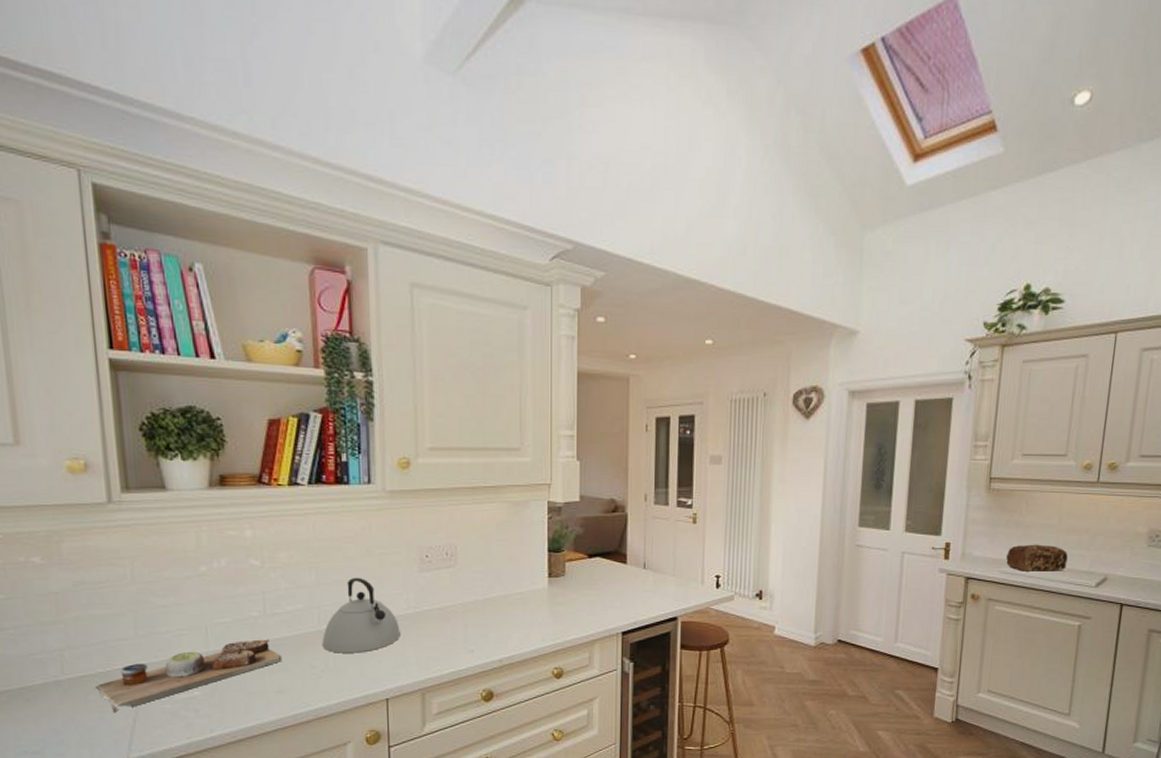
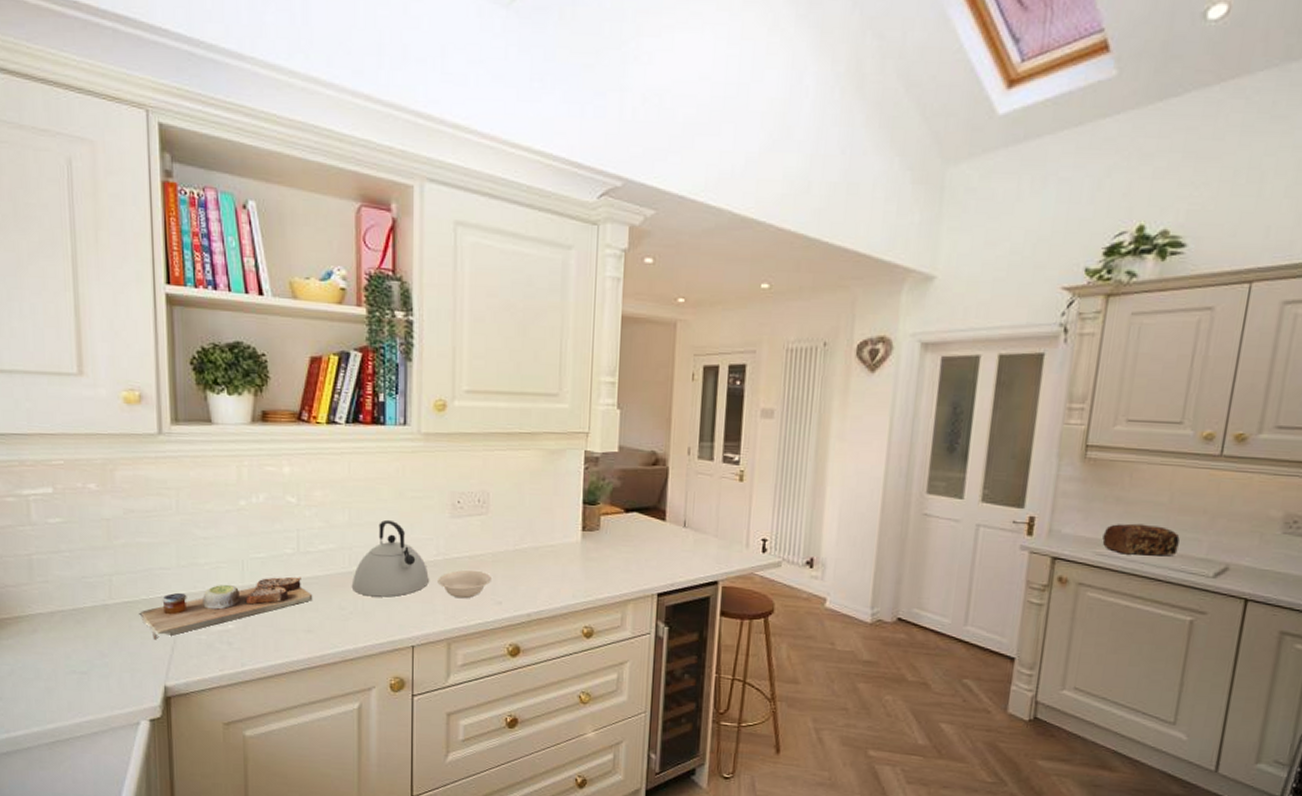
bowl: none [409,621,462,650] -> present [437,569,491,599]

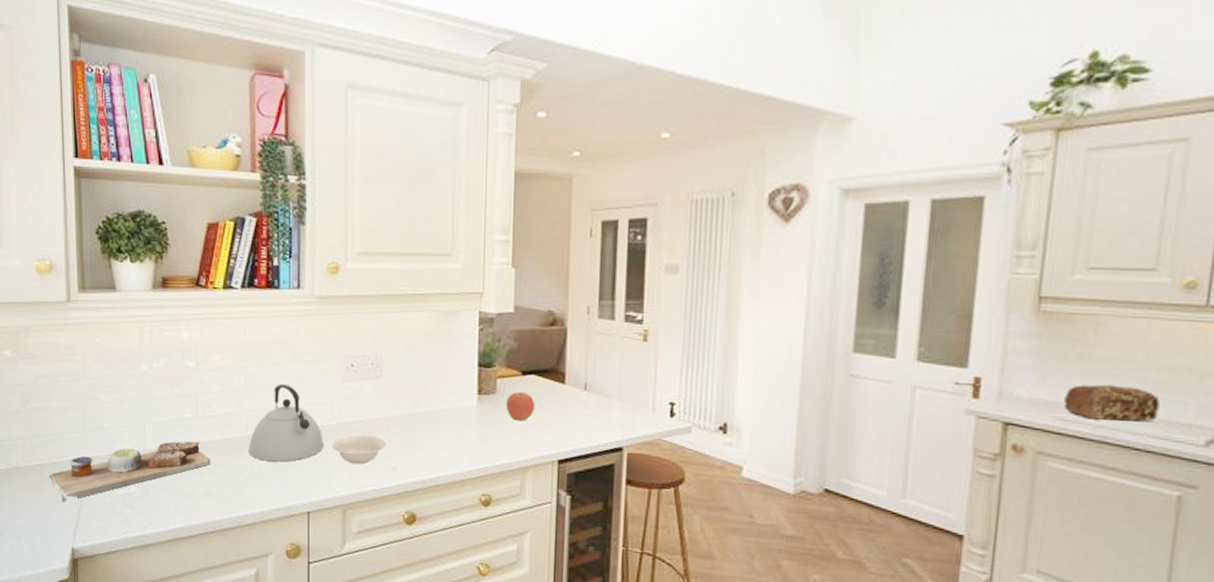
fruit: none [608,529,637,557] -> present [506,392,535,421]

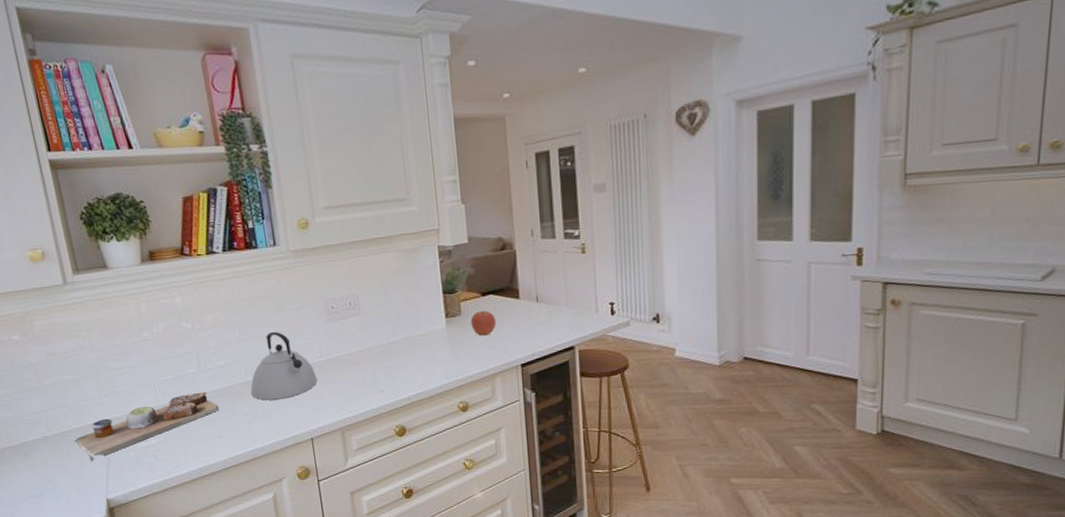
bowl: present [332,434,386,464] -> none [324,365,372,392]
bread loaf: present [1064,384,1160,422] -> none [930,239,1005,271]

